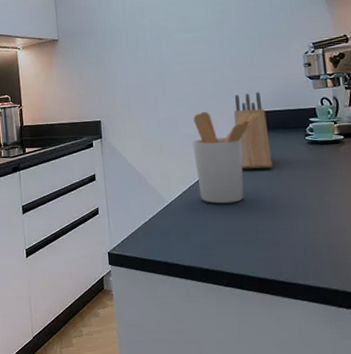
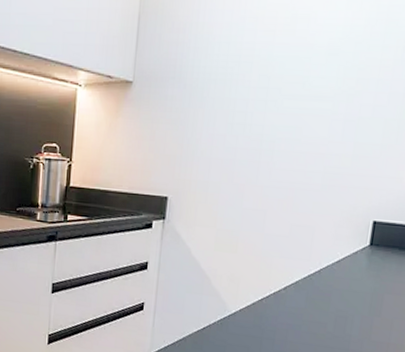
utensil holder: present [192,111,260,204] -> none [272,208,374,328]
knife block: present [233,92,273,169] -> none [333,194,383,295]

